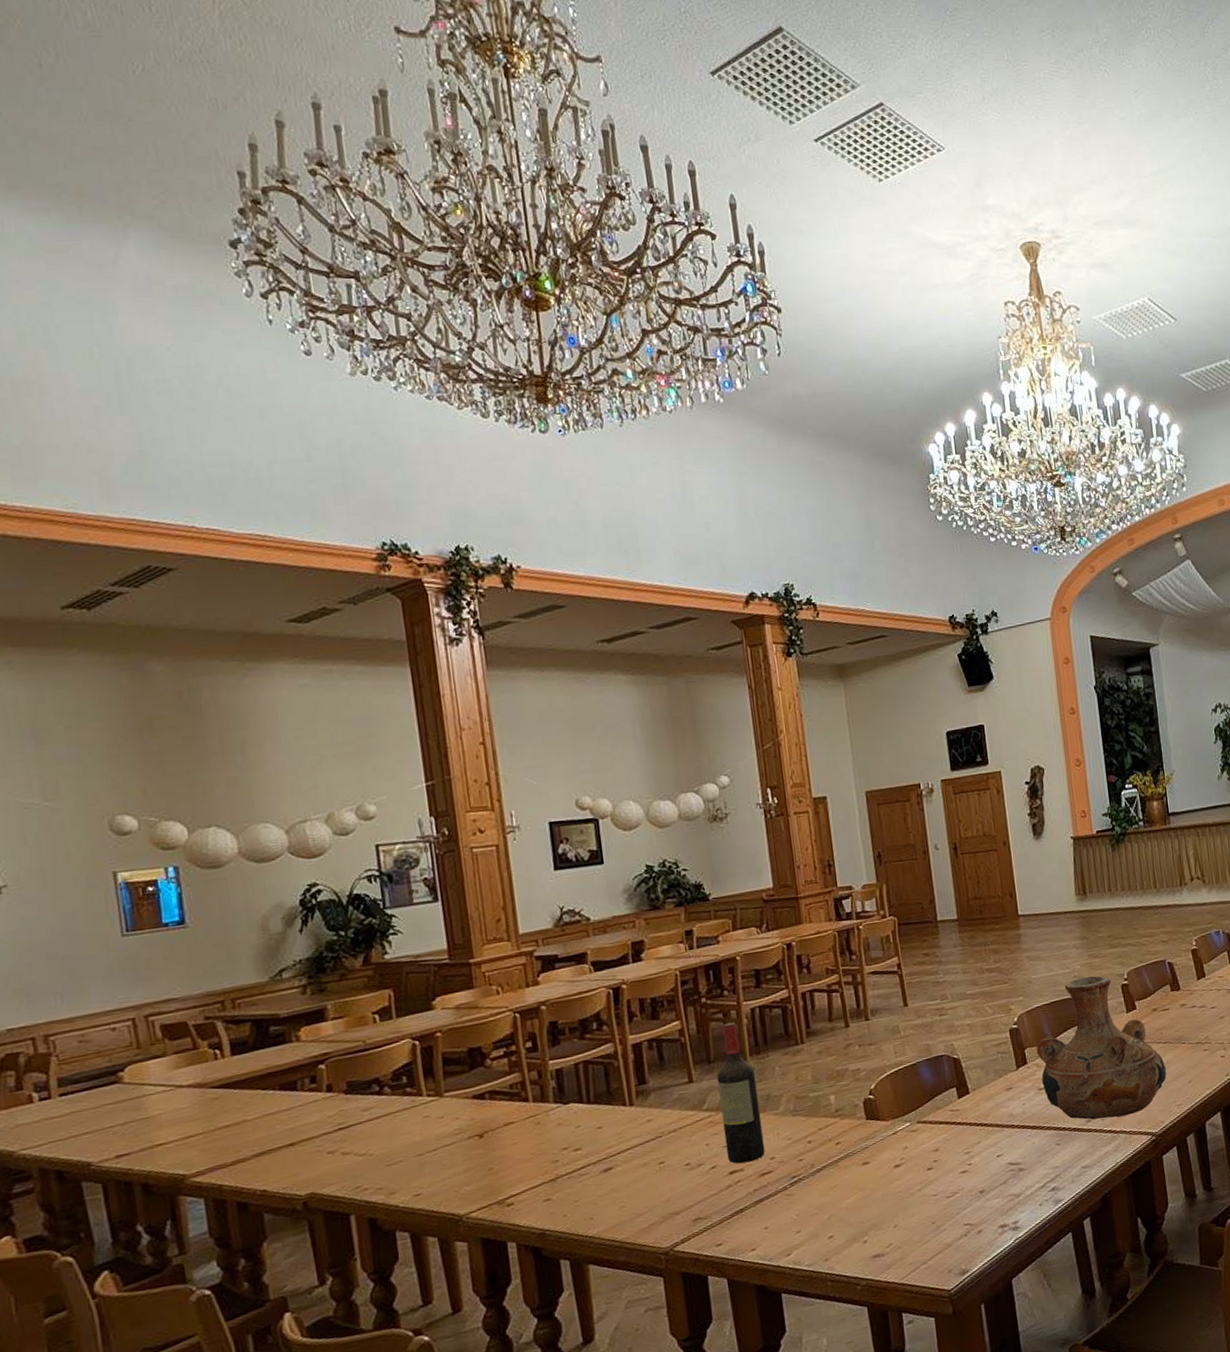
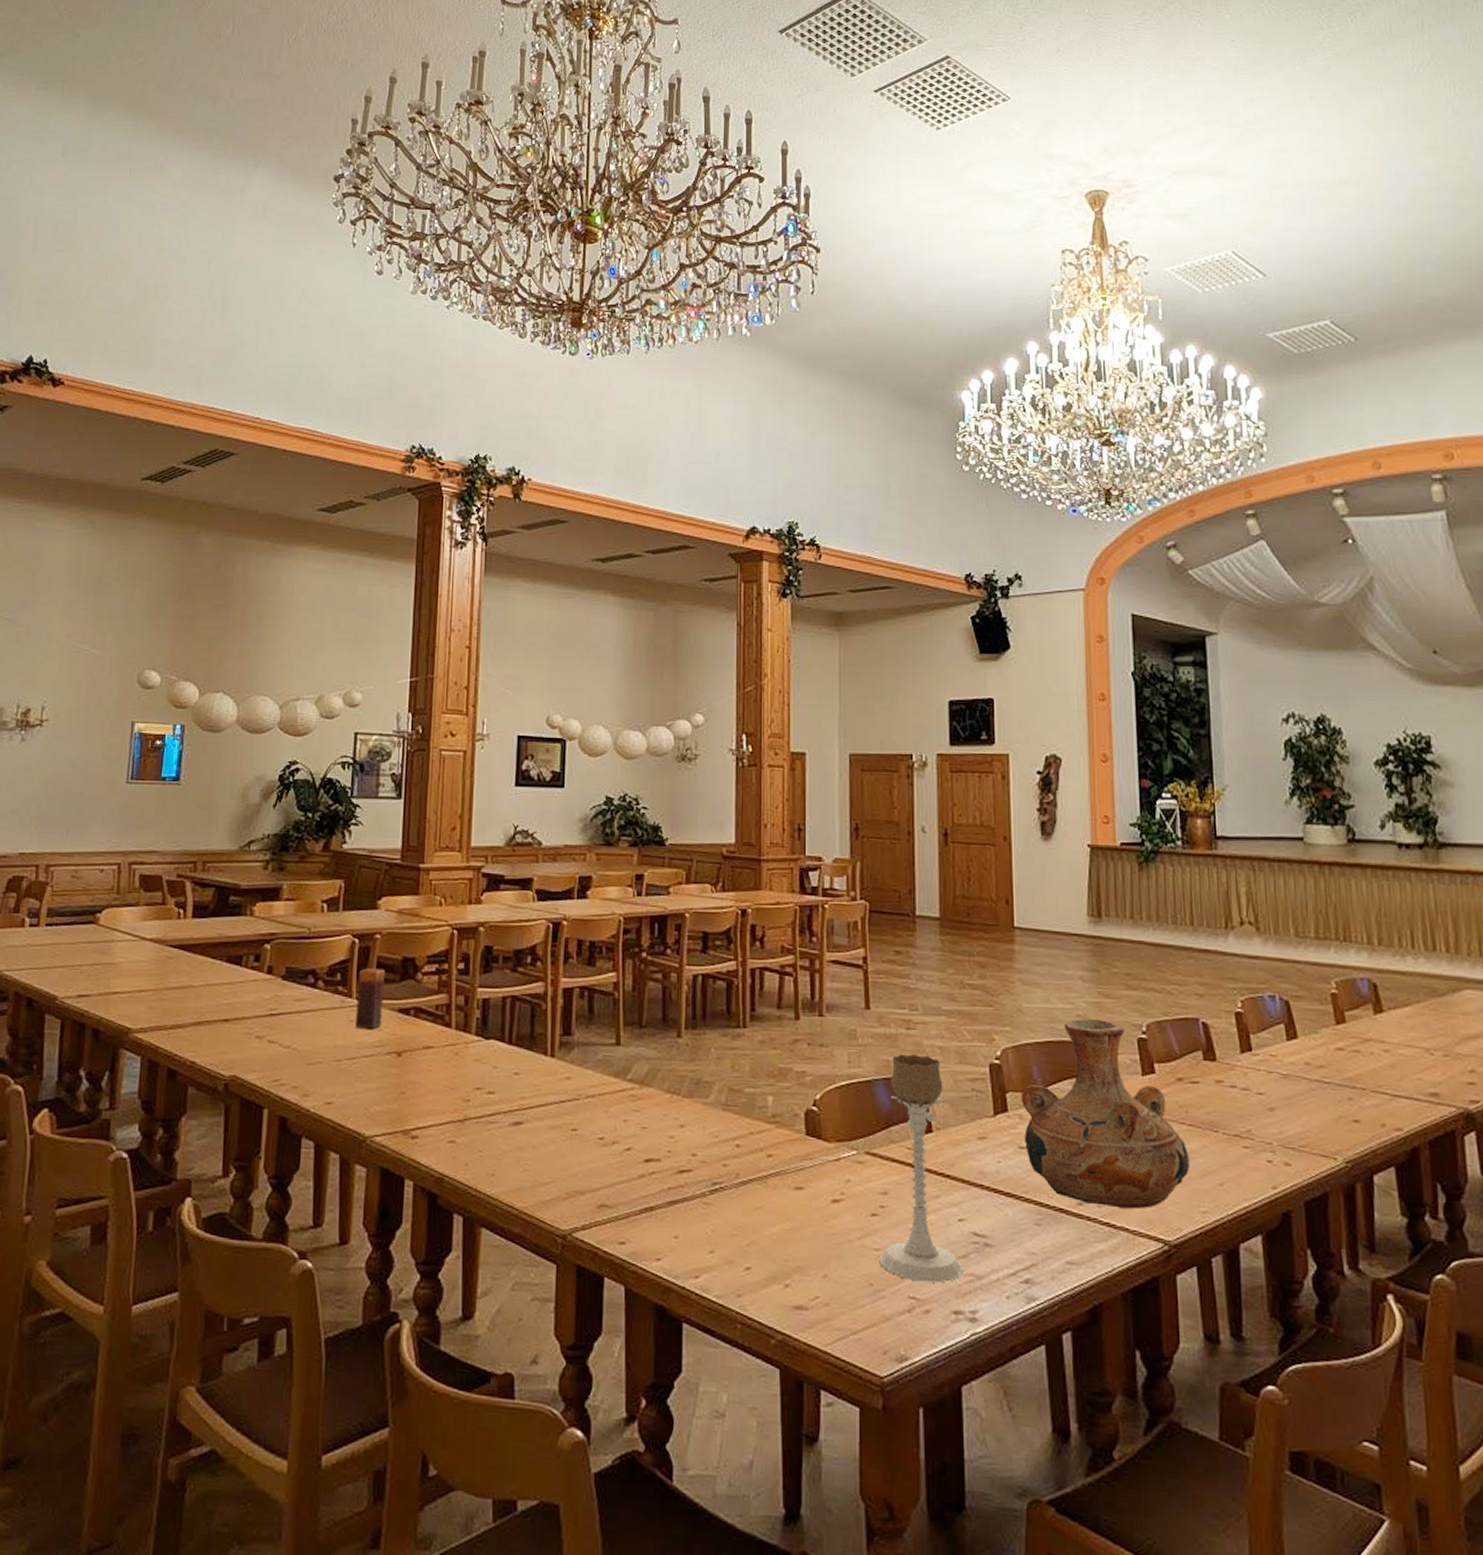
candle: none [424,1063,458,1122] -> present [355,968,386,1030]
wine bottle: present [717,1022,765,1164] -> none [645,986,688,1153]
candle holder: none [930,1033,1005,1212] -> present [879,1054,963,1283]

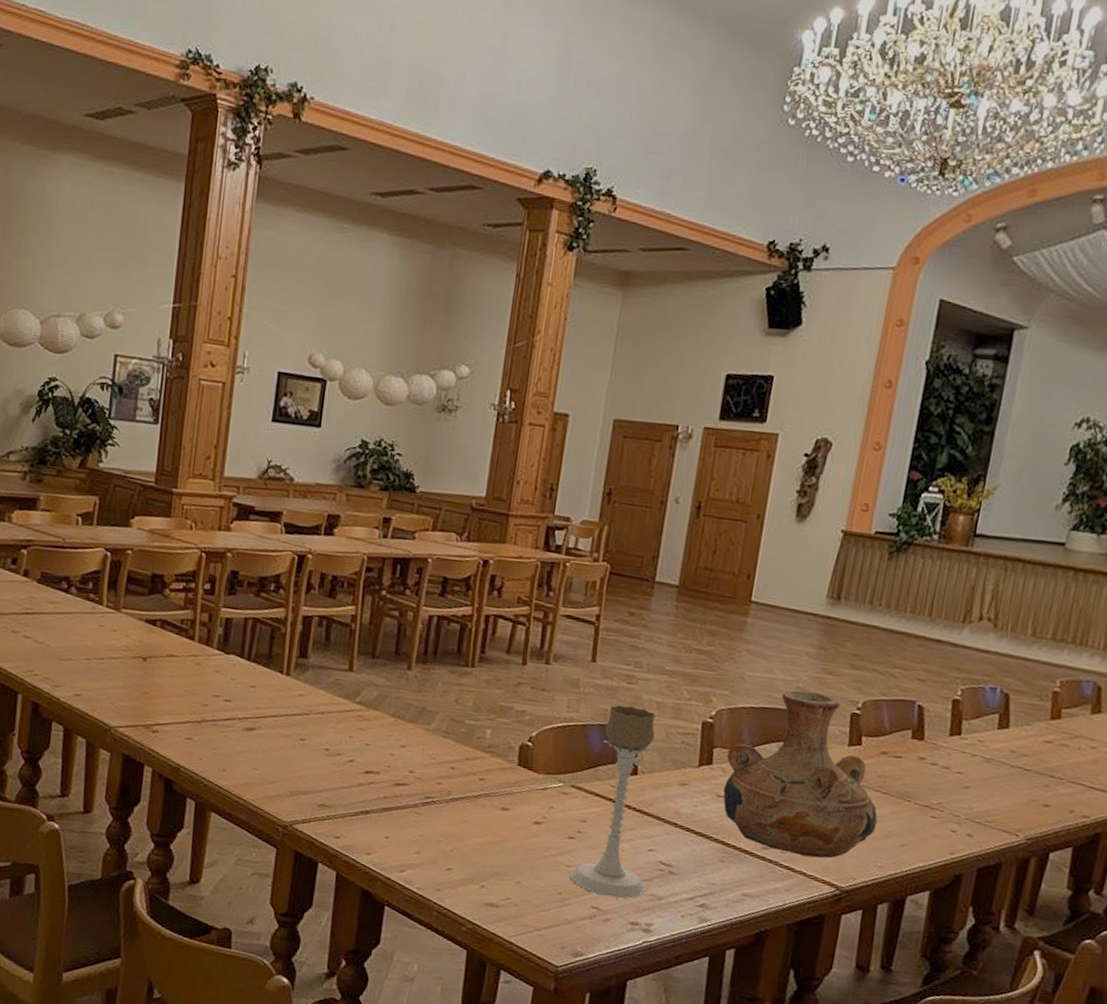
candle: present [355,968,386,1030] -> none [105,580,135,636]

